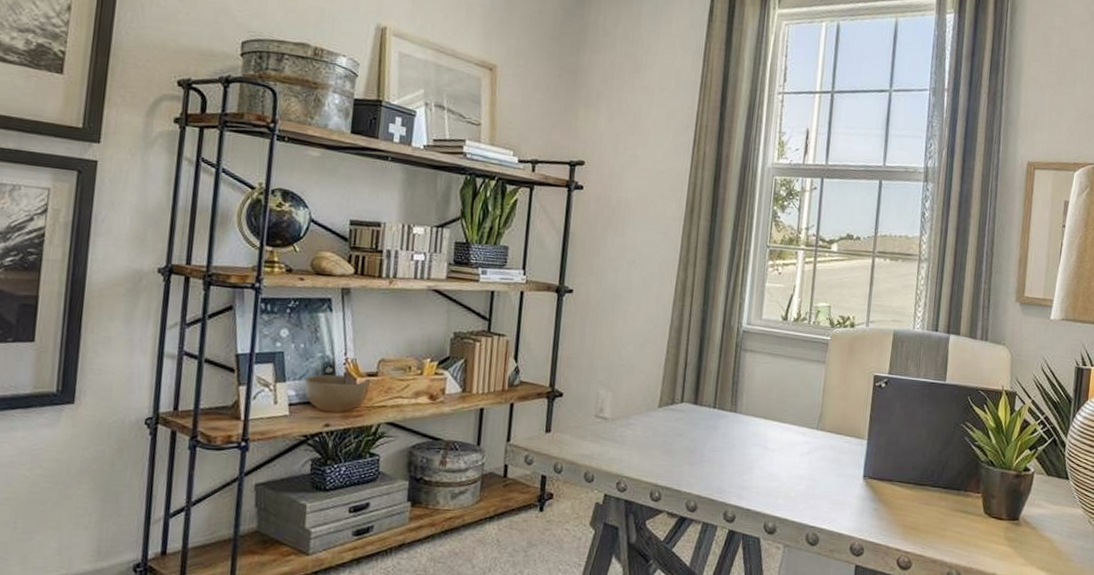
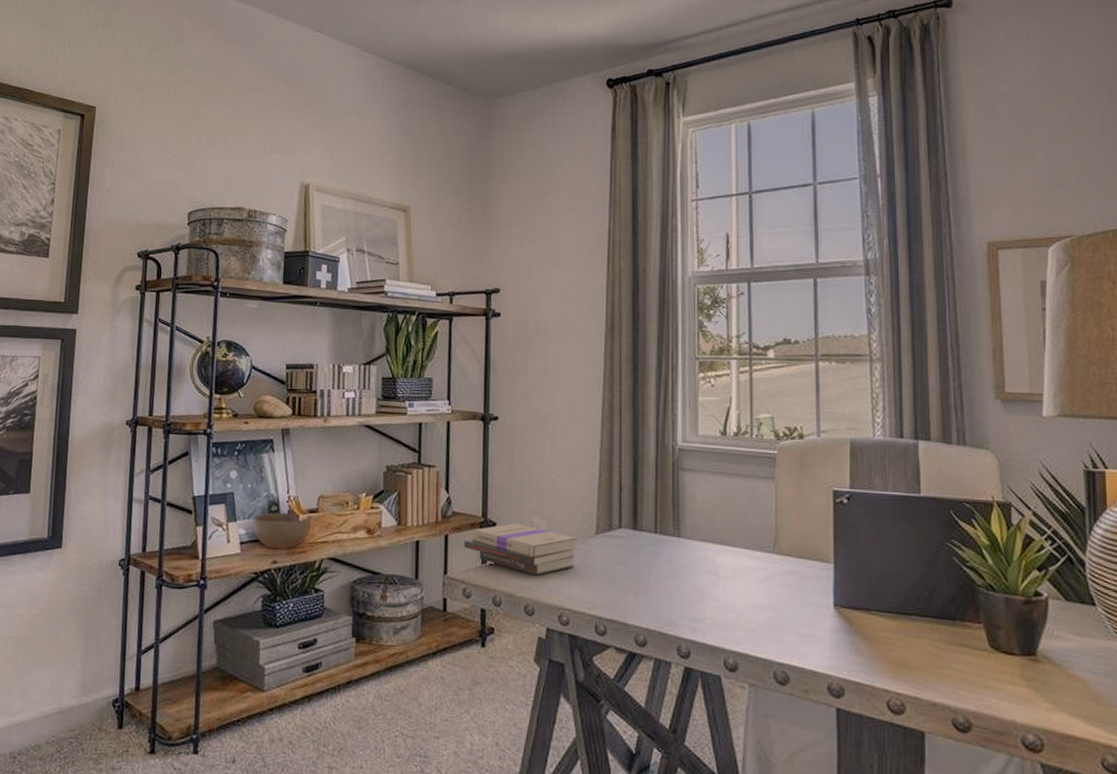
books: none [528,394,641,445] -> present [463,523,578,576]

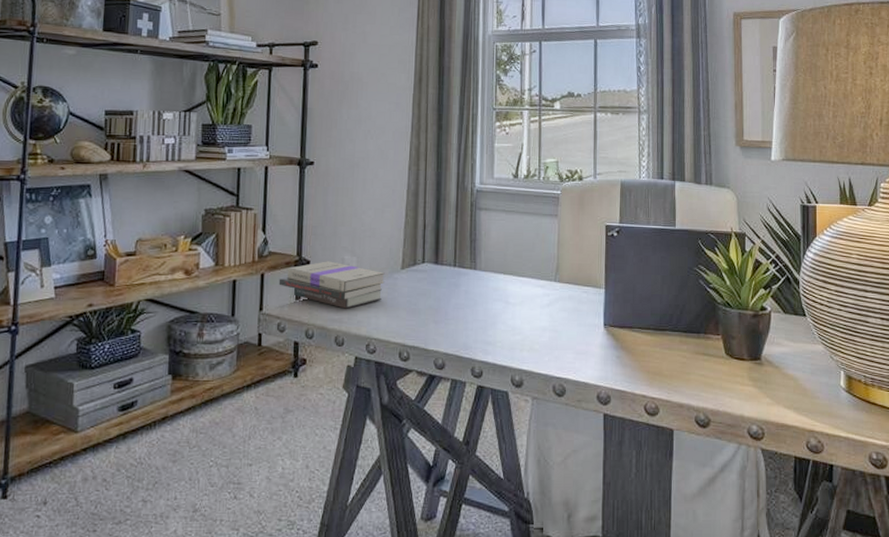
bowl: present [253,512,311,550] -> none [68,256,129,293]

